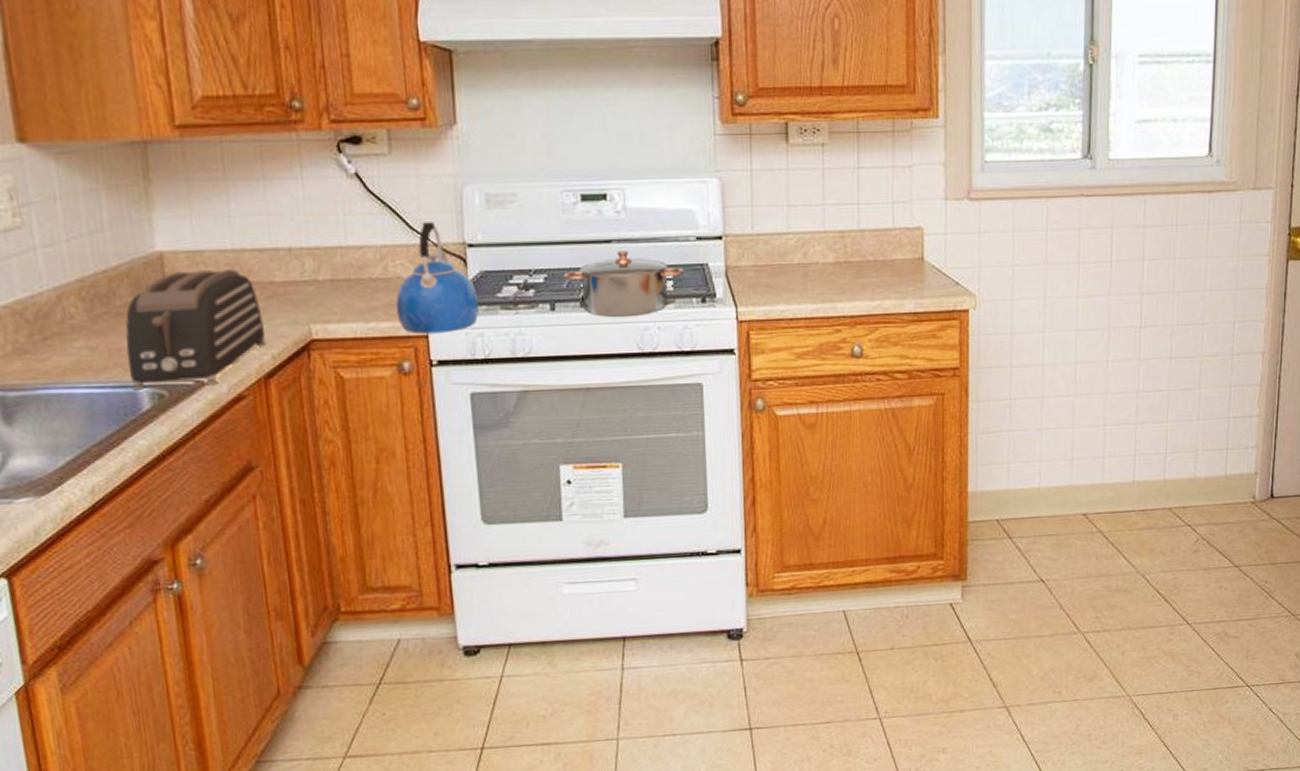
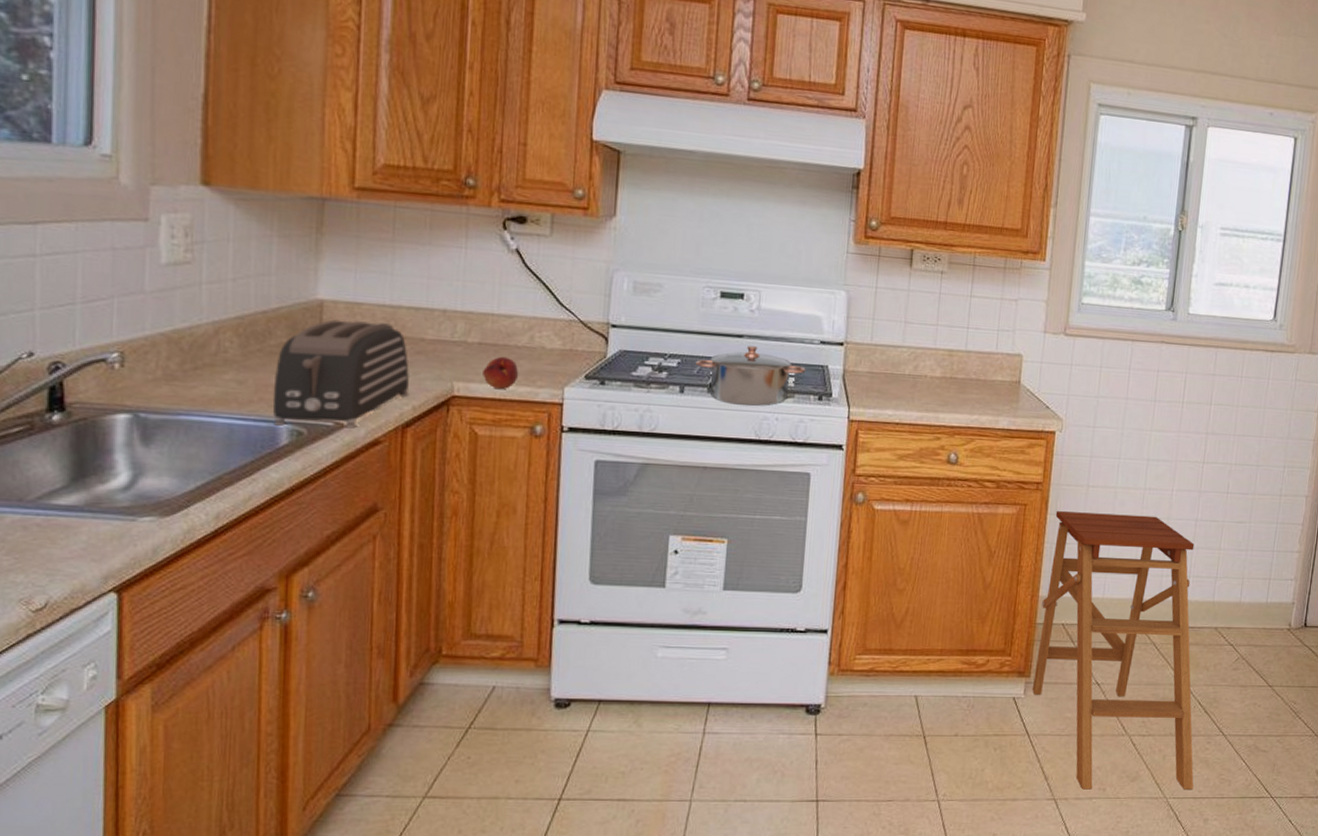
fruit: none [338,291,378,327] -> present [481,356,519,389]
kettle: present [396,222,480,335] -> none [536,300,615,403]
step ladder: none [970,392,1159,694] -> present [1032,511,1195,790]

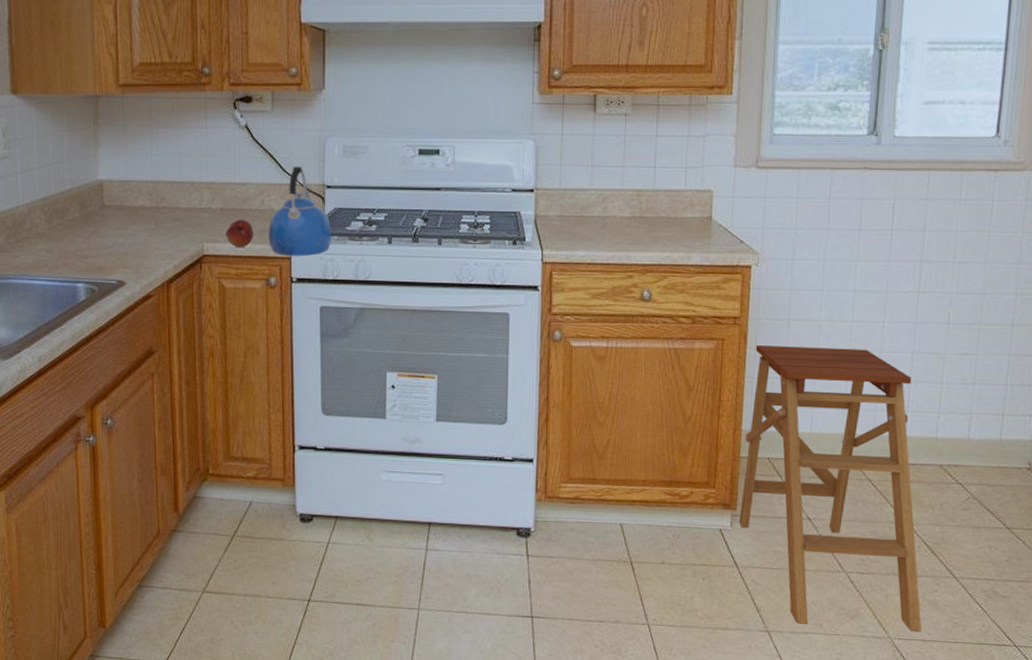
toaster: present [272,319,410,429] -> none [72,196,171,285]
kettle: none [536,300,615,403] -> present [268,166,332,257]
cooking pot: present [696,345,806,407] -> none [400,196,500,253]

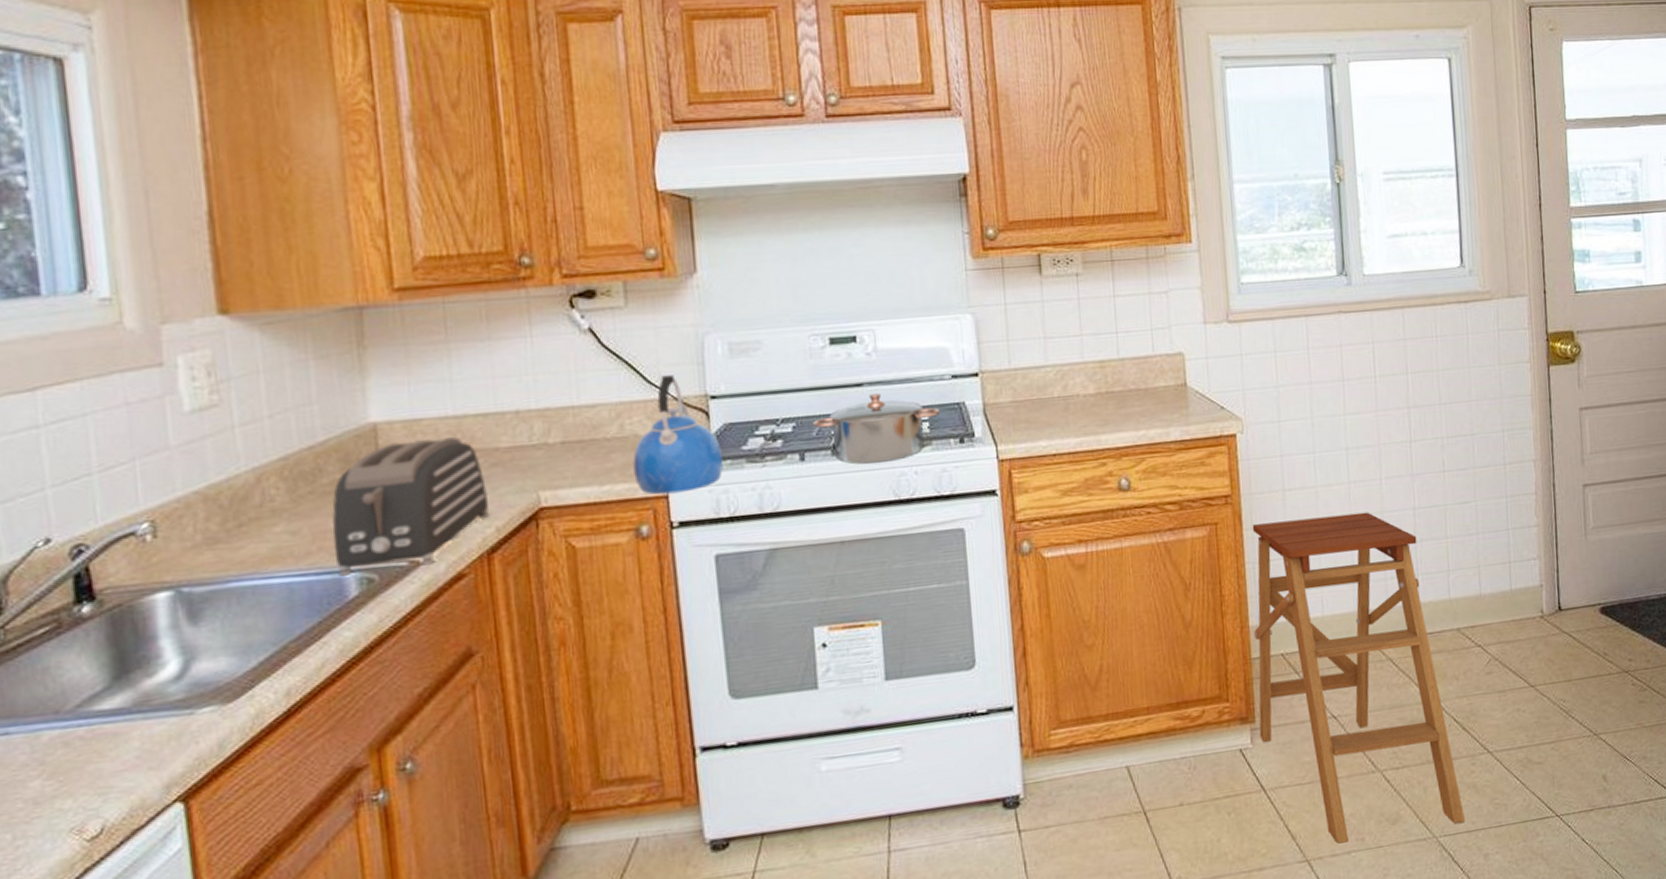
toaster: none [72,196,171,285] -> present [332,437,491,576]
fruit: present [225,219,254,247] -> none [569,452,613,491]
cooking pot: none [400,196,500,253] -> present [813,392,940,465]

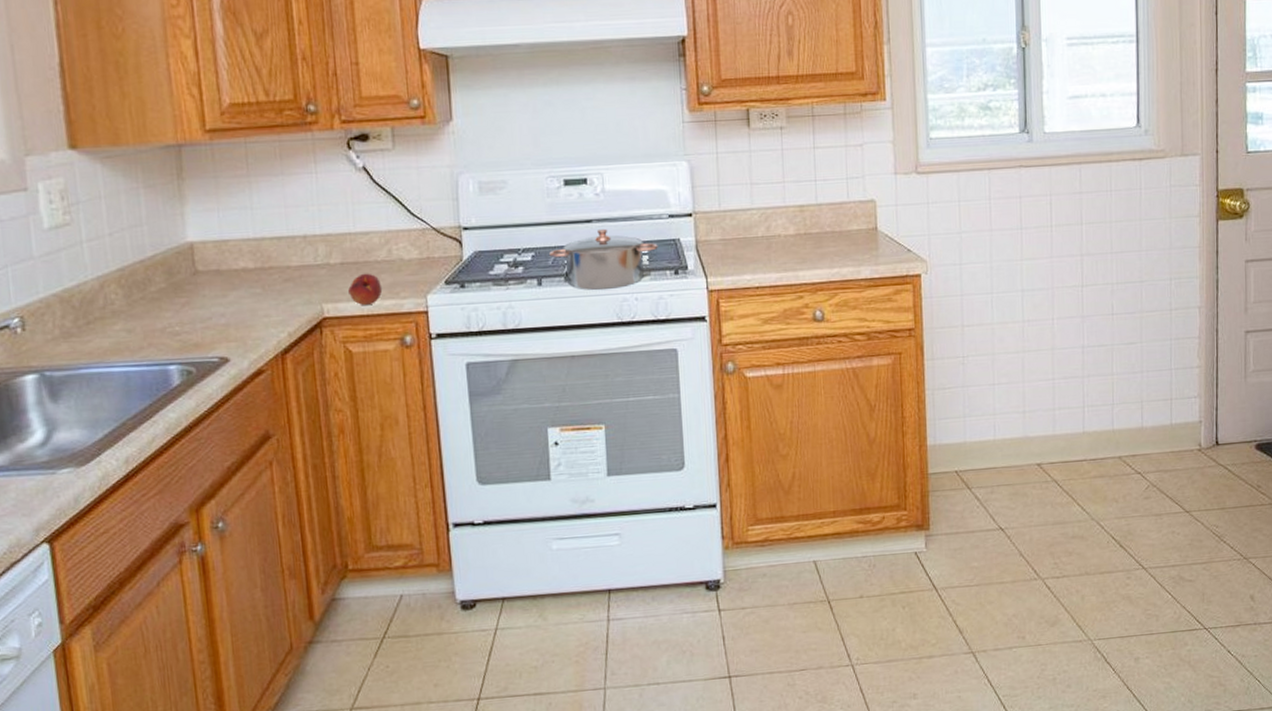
toaster: present [332,437,491,576] -> none [159,256,284,368]
fruit: none [569,452,613,491] -> present [347,273,383,305]
kettle: present [633,375,724,495] -> none [399,208,474,311]
step ladder: present [1252,512,1466,844] -> none [931,348,1119,640]

